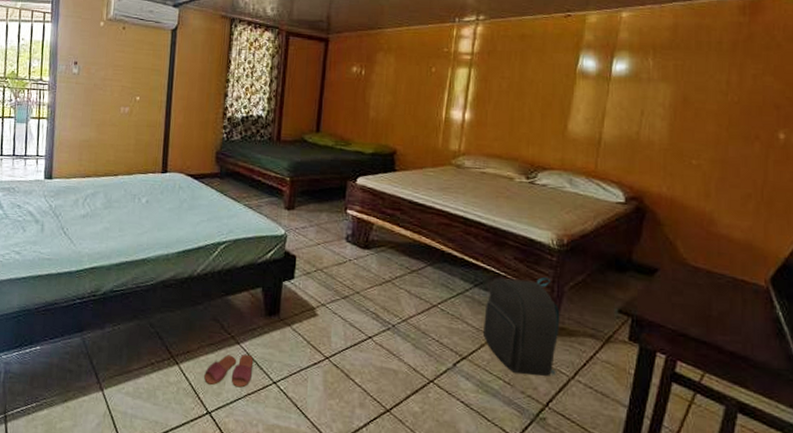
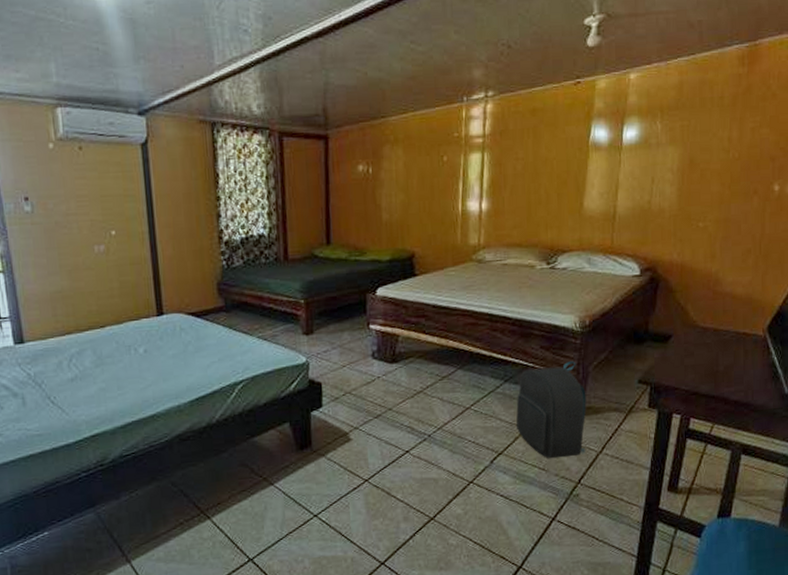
slippers: present [204,354,254,388] -> none [240,493,291,532]

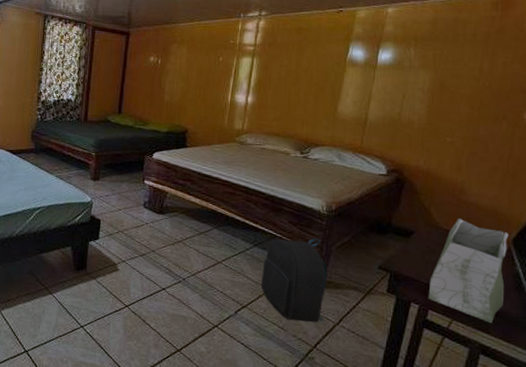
grocery bag: none [689,312,763,420] -> present [428,218,509,323]

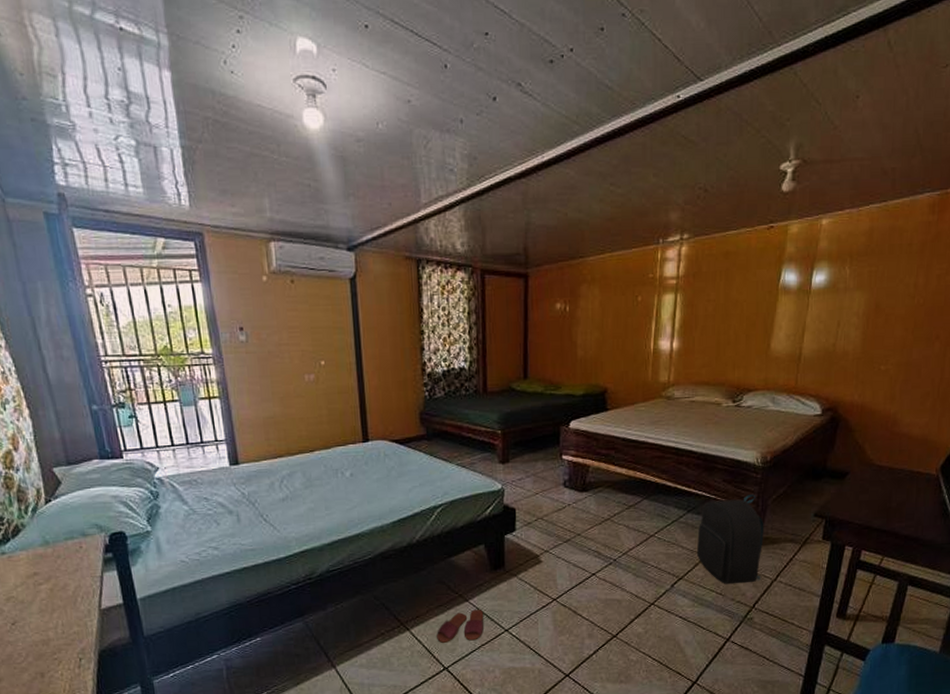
slippers: none [22,302,64,331] -> present [437,609,484,643]
grocery bag: present [428,218,509,323] -> none [861,451,937,553]

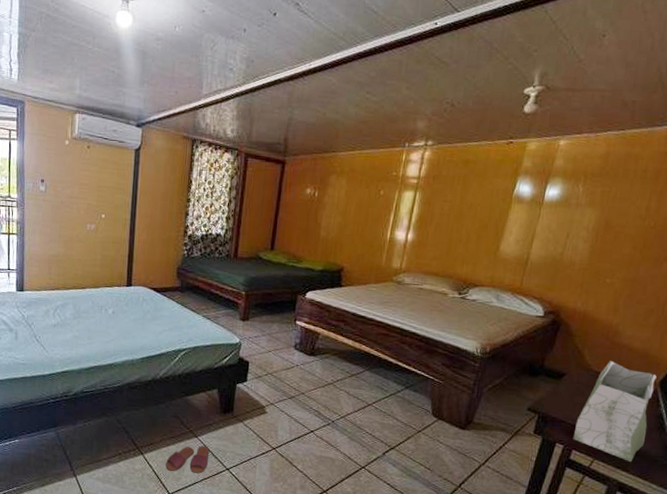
backpack: present [696,495,764,585] -> none [409,381,478,464]
grocery bag: none [861,451,937,553] -> present [573,360,657,462]

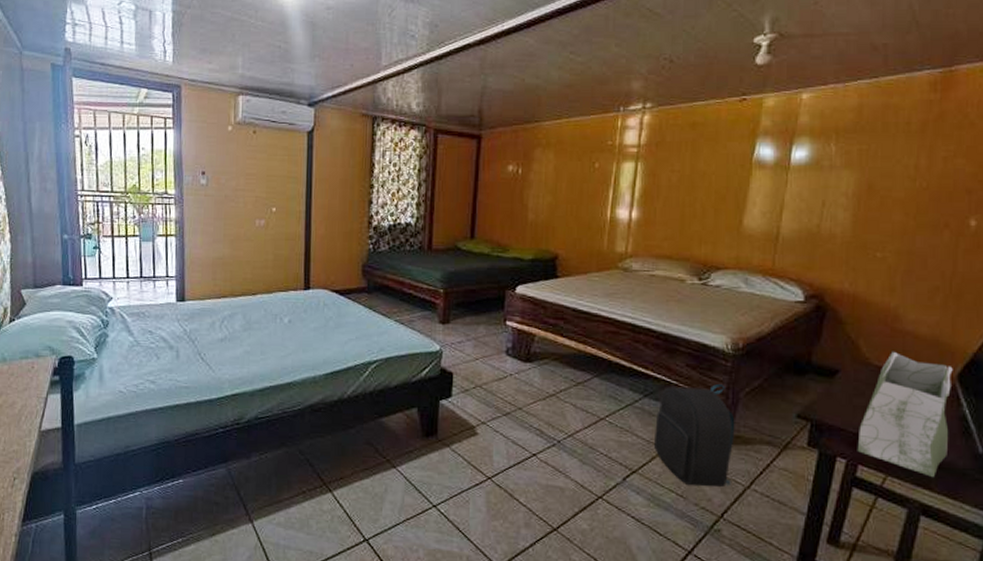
slippers: present [166,445,210,474] -> none [360,477,412,513]
backpack: none [409,381,478,464] -> present [653,384,735,488]

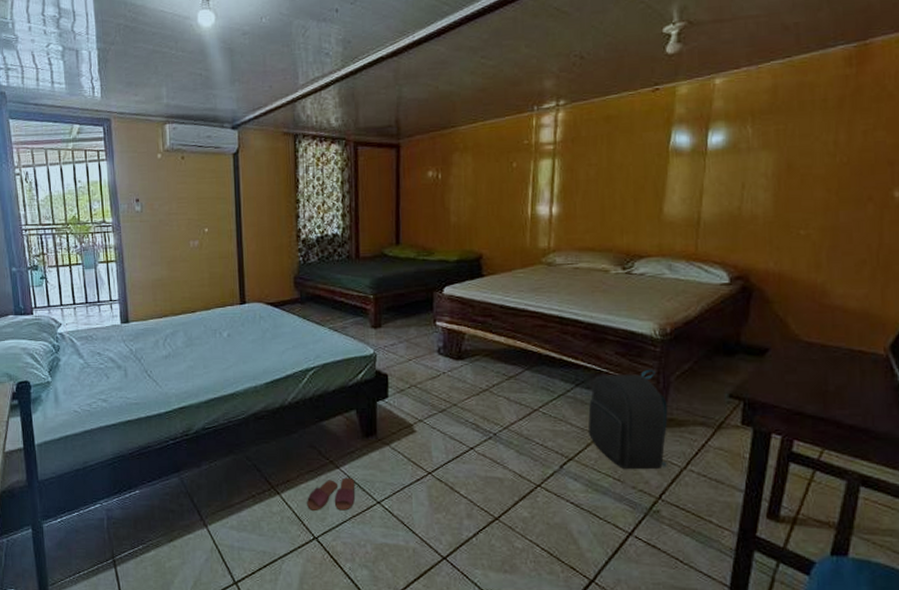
slippers: none [360,477,412,513] -> present [307,477,355,511]
grocery bag: present [857,351,953,477] -> none [791,326,885,448]

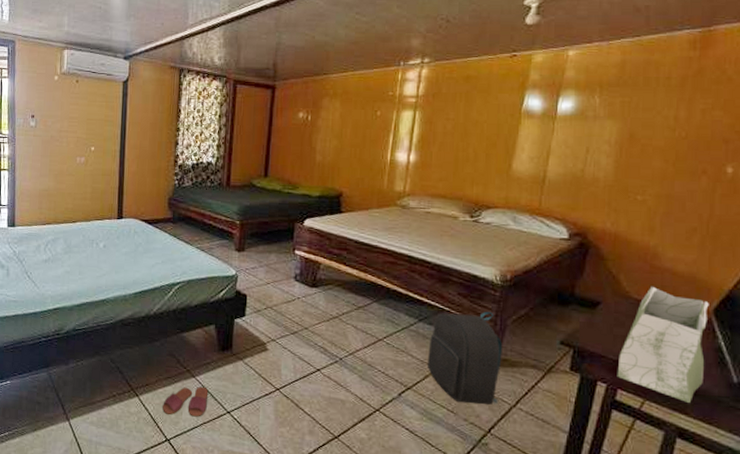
grocery bag: none [791,326,885,448] -> present [617,286,709,403]

